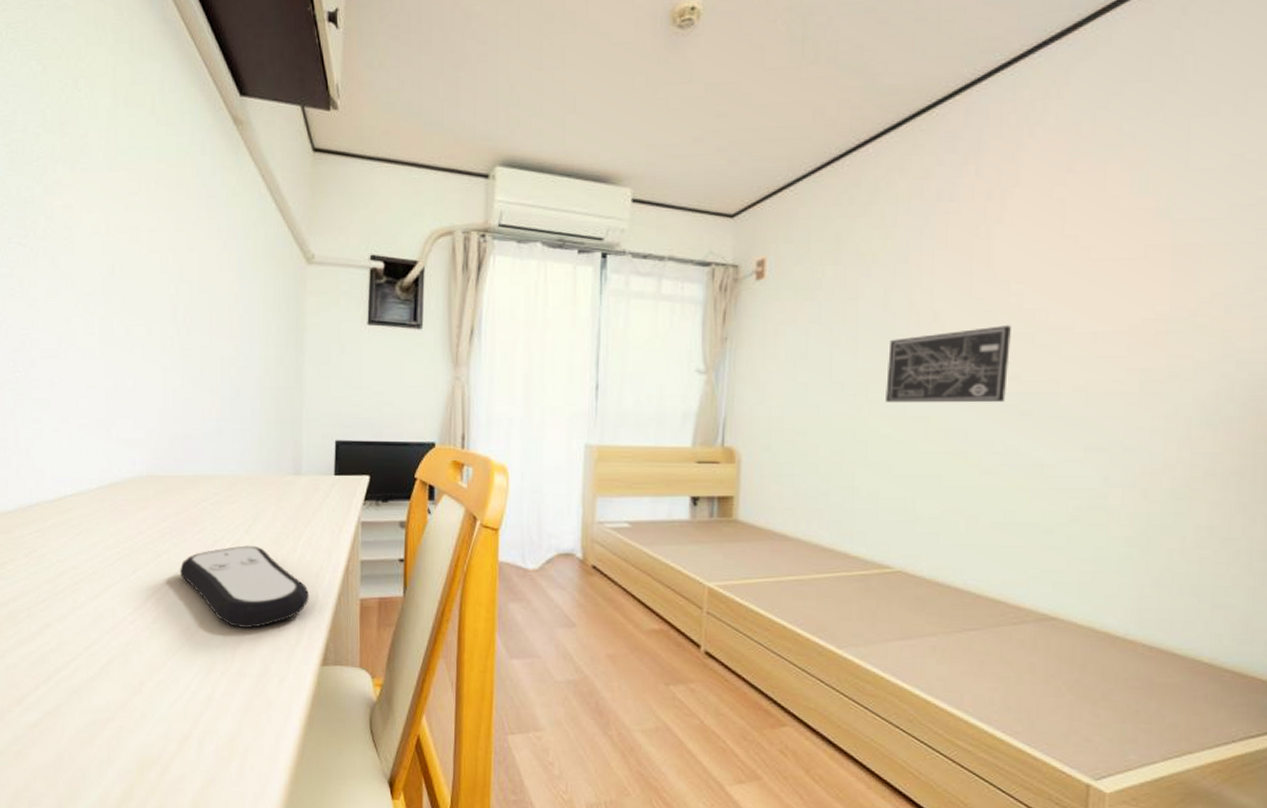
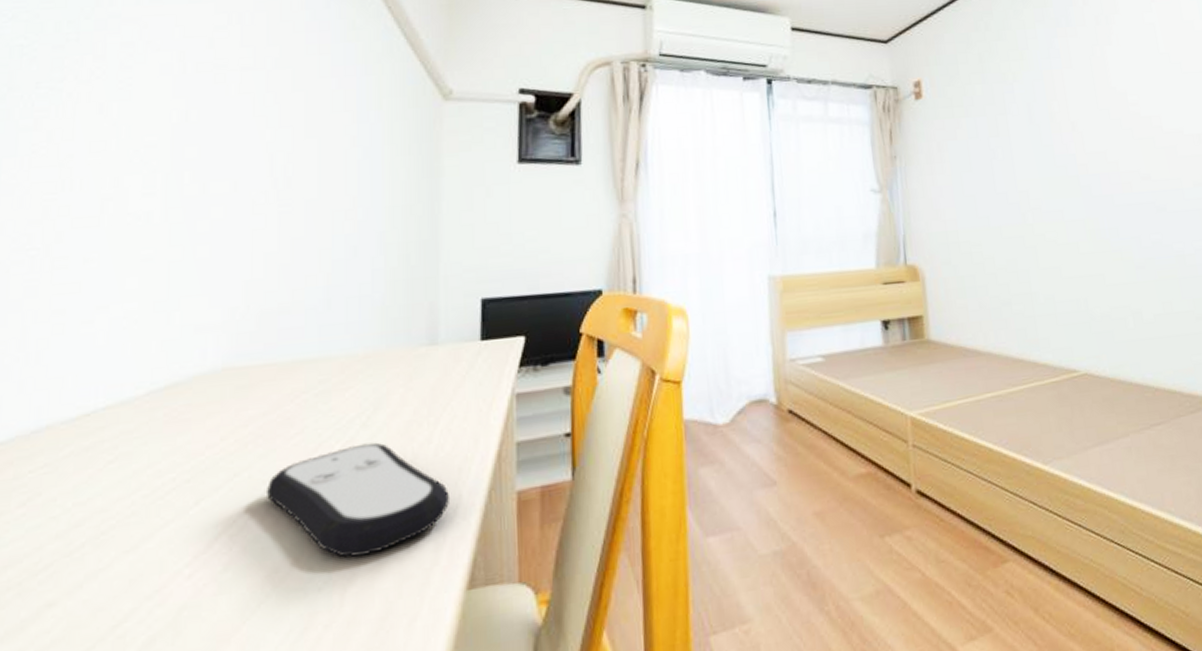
wall art: present [886,325,1011,403] -> none [1040,131,1143,209]

